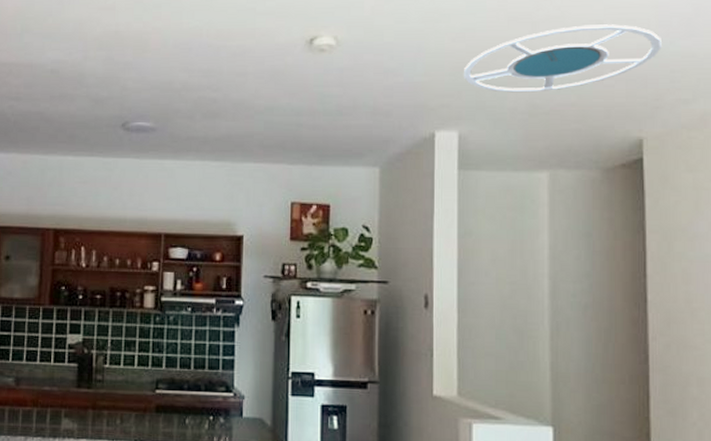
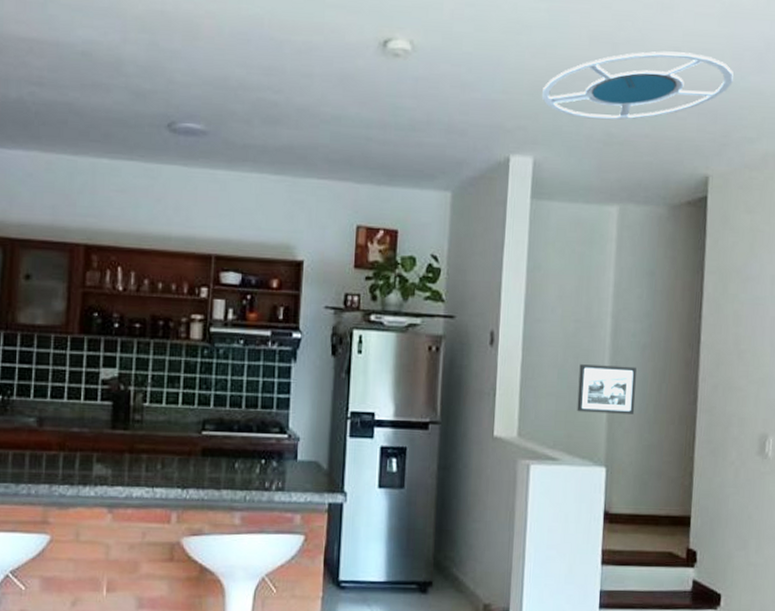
picture frame: none [518,325,580,374] -> present [577,364,637,414]

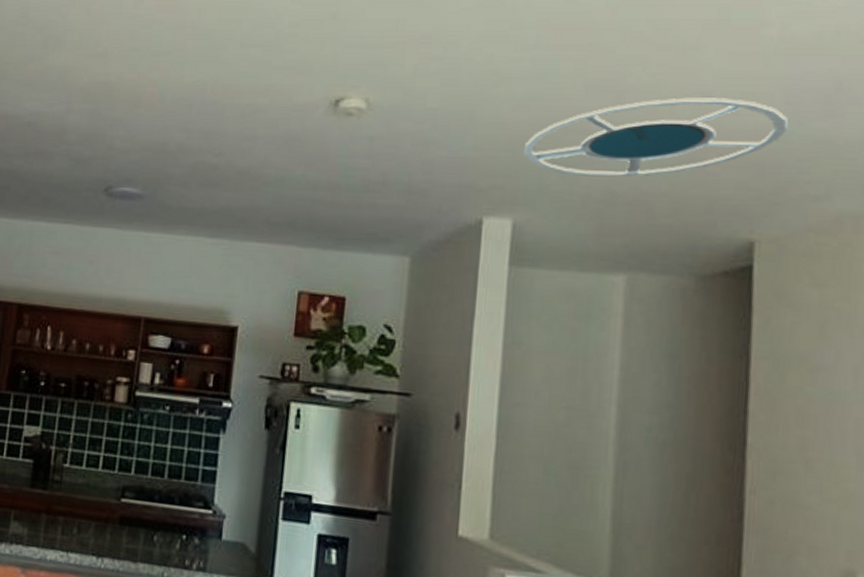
picture frame: present [577,364,637,414] -> none [569,460,653,527]

